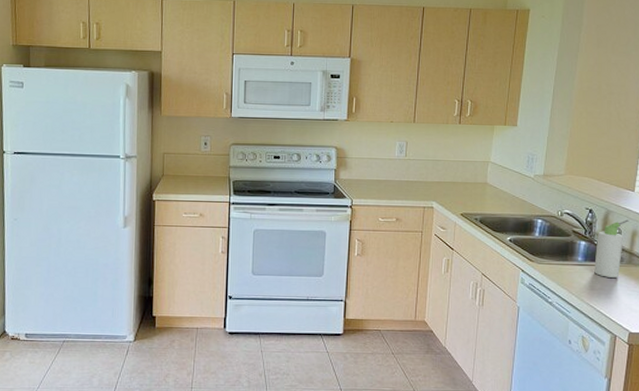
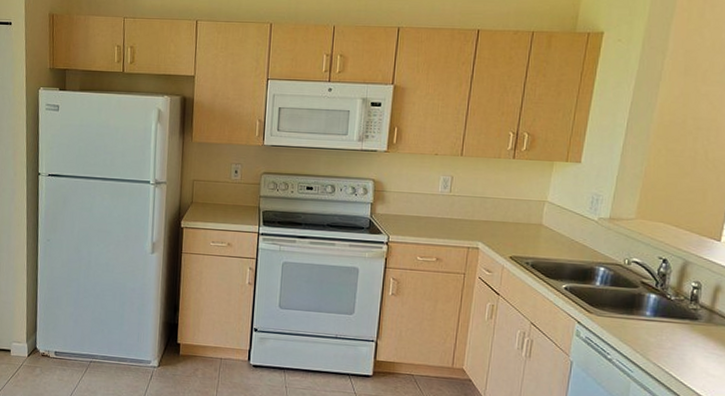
bottle: present [594,219,629,278] -> none [665,272,712,337]

